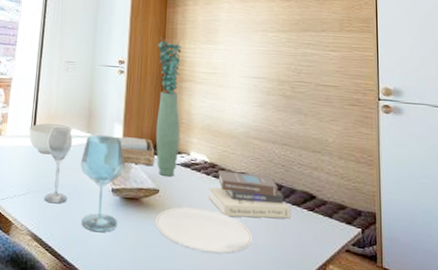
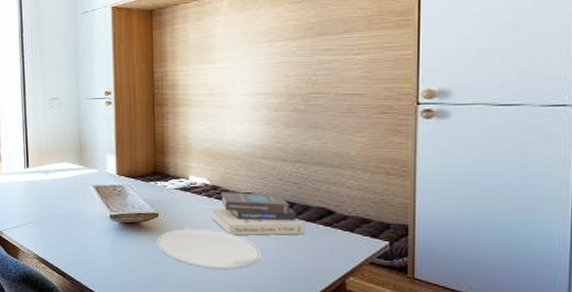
bowl: present [29,123,72,155] -> none [23,159,64,188]
wineglass: present [44,126,73,204] -> none [42,161,67,231]
wine glass: present [80,134,125,233] -> none [76,166,122,254]
napkin holder: present [116,136,155,166] -> none [109,166,151,192]
vase: present [155,36,182,176] -> none [146,61,176,201]

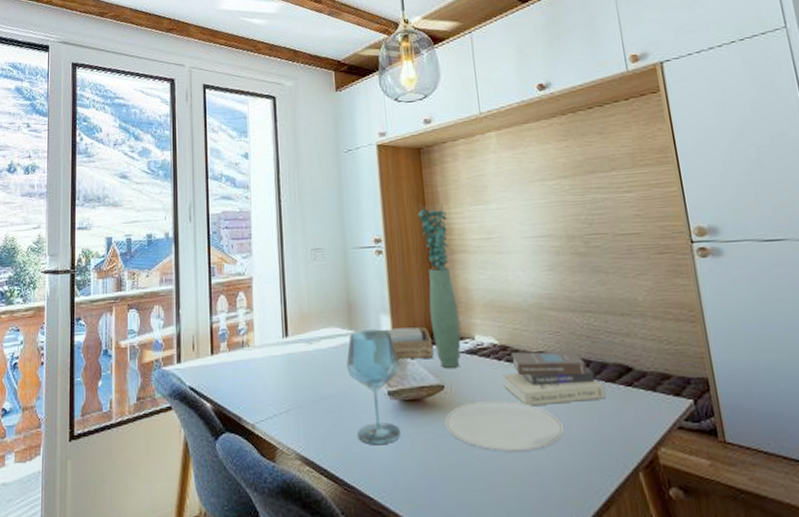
wine glass: none [76,166,122,254] -> present [346,329,400,445]
napkin holder: none [109,166,151,192] -> present [384,327,434,360]
vase: none [146,61,176,201] -> present [418,203,461,368]

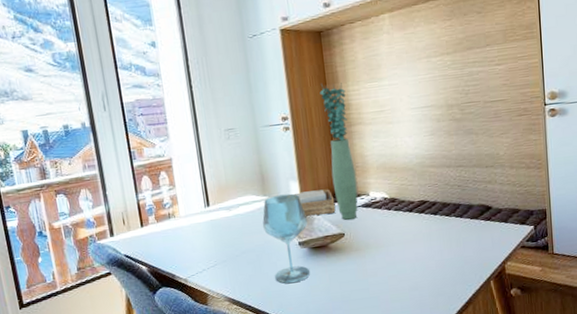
plate: present [444,400,565,452] -> none [345,240,438,278]
books: present [503,351,606,407] -> none [392,198,470,243]

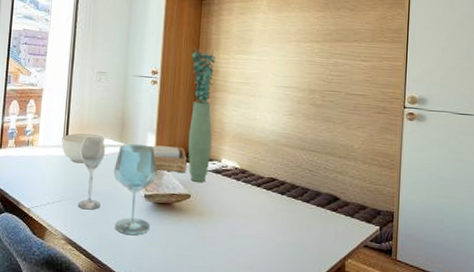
bowl: none [203,193,247,226] -> present [61,133,104,164]
wineglass: none [224,195,257,269] -> present [77,136,106,210]

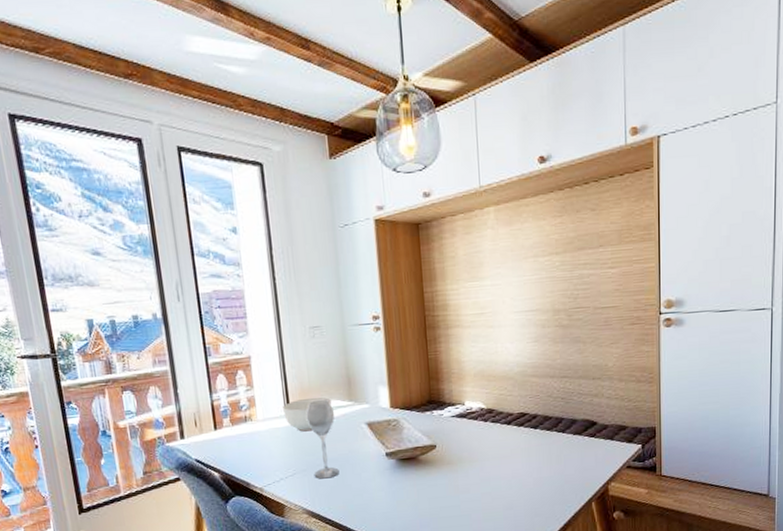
wine glass: present [113,144,158,236] -> none [347,399,397,497]
napkin holder: present [149,145,187,173] -> none [382,396,428,425]
vase: present [188,46,216,182] -> none [415,280,452,431]

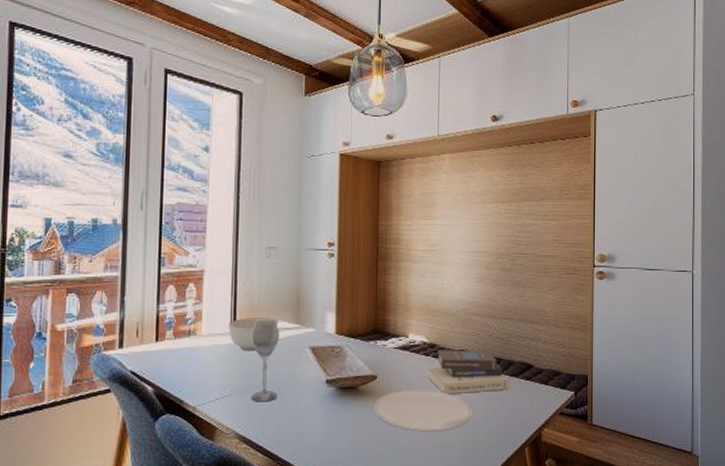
plate: none [435,454,537,495] -> present [374,389,473,432]
books: none [488,411,572,458] -> present [428,350,509,395]

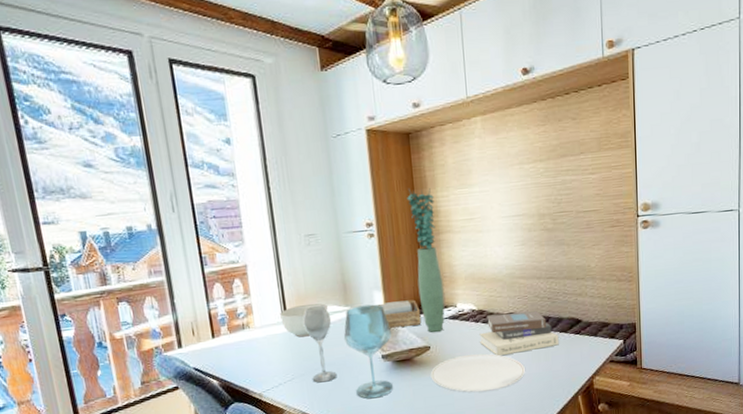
wine glass: none [289,325,340,426] -> present [343,304,393,399]
napkin holder: none [328,325,371,353] -> present [377,299,422,328]
vase: none [371,213,397,361] -> present [407,187,445,332]

